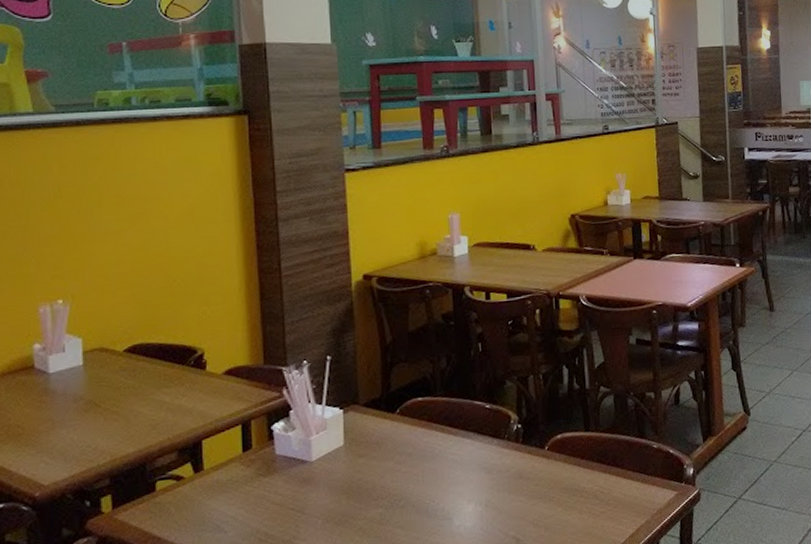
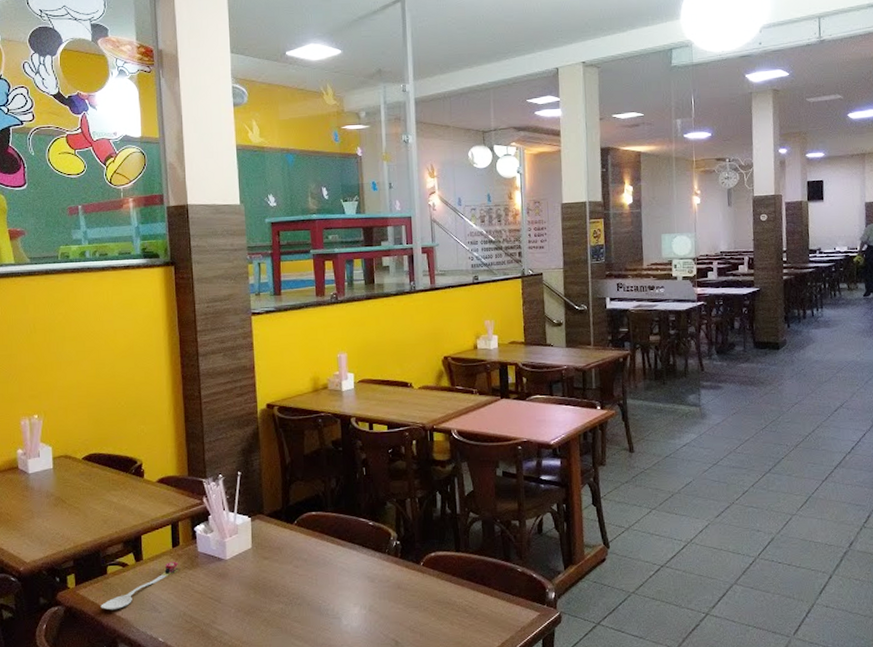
spoon: none [146,468,251,536] -> present [101,561,179,611]

